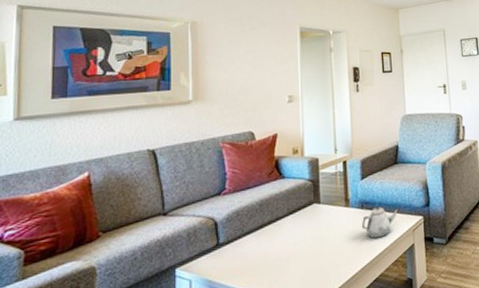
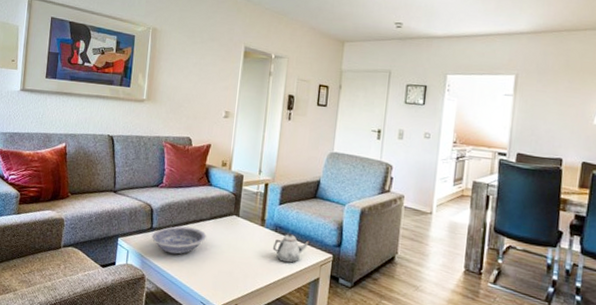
bowl: none [219,229,286,268] -> present [151,226,206,254]

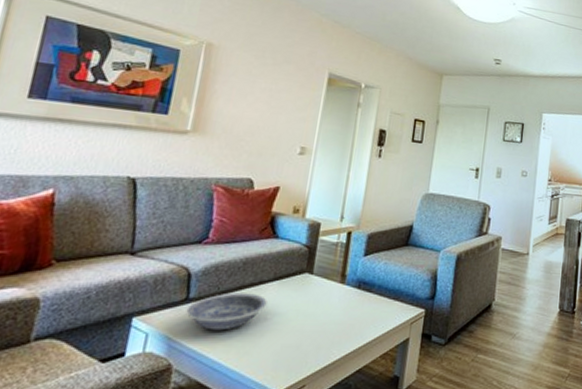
teapot: present [272,233,310,263] -> none [353,288,399,324]

